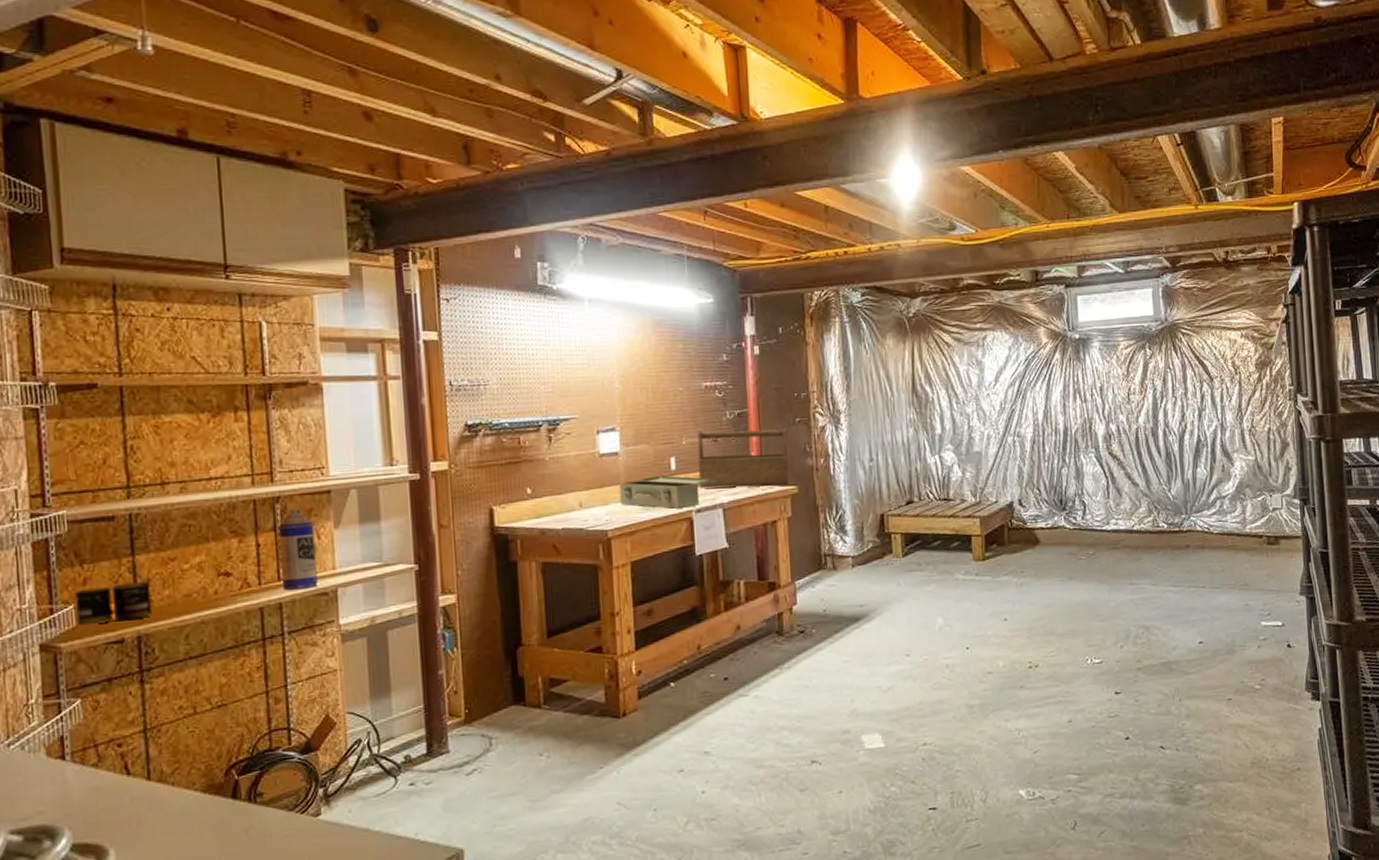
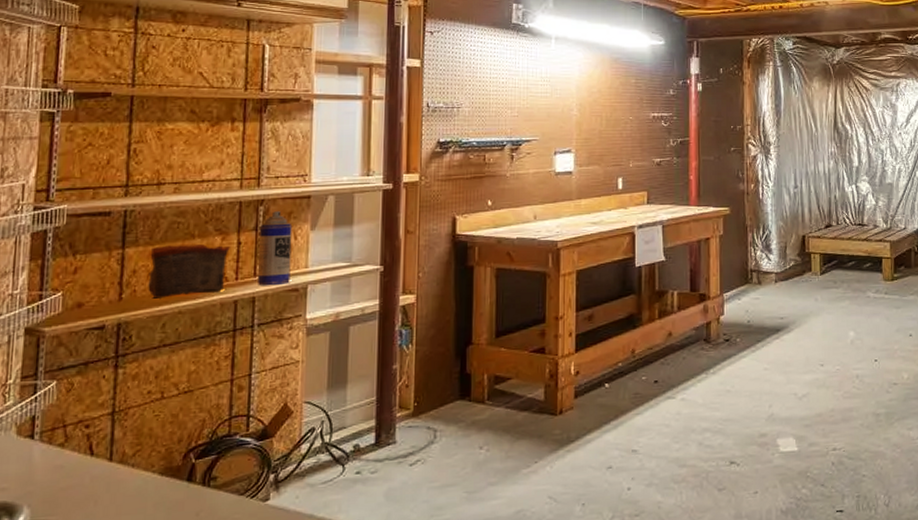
paint can: present [75,569,153,626] -> none [62,261,135,312]
can: none [163,548,249,609] -> present [148,244,230,299]
toolbox: present [619,475,717,509] -> none [571,193,658,224]
tool box: present [697,428,789,489] -> none [642,155,723,207]

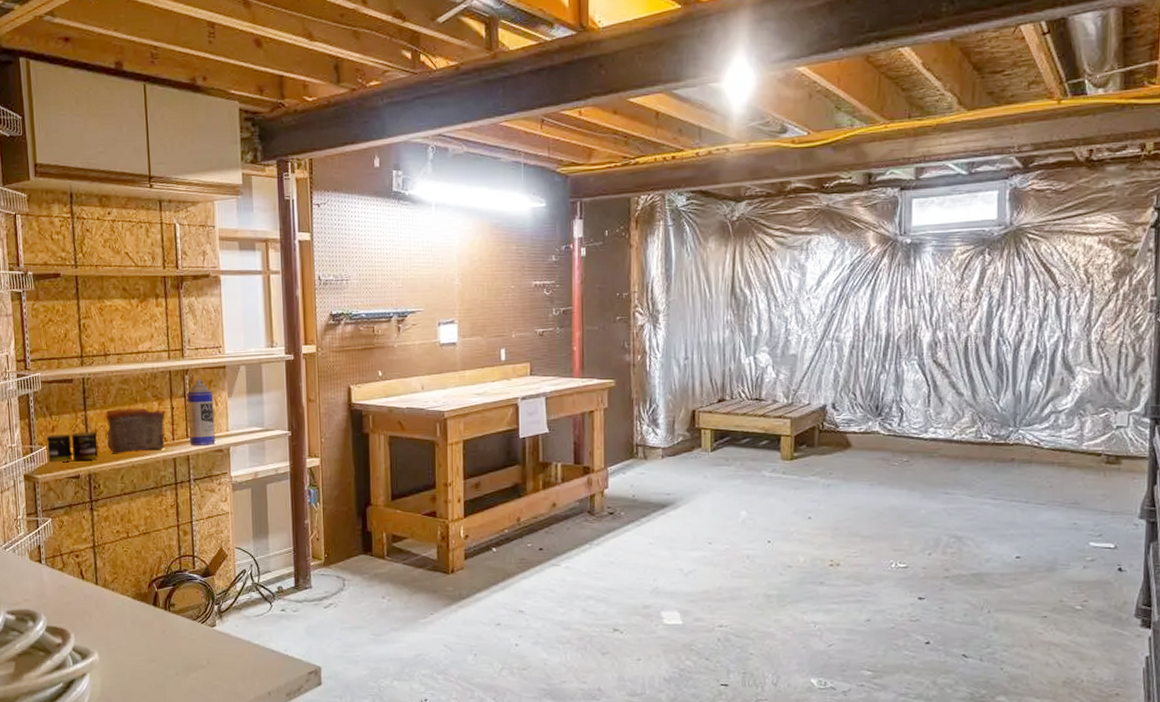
paint can: none [62,261,135,312] -> present [46,421,99,463]

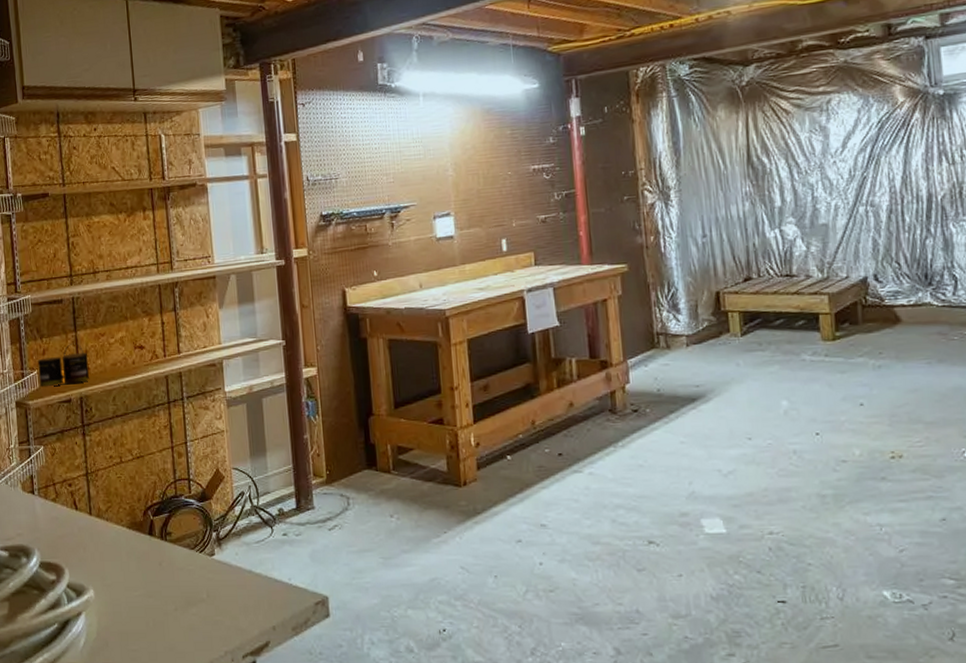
can: present [106,409,166,454] -> none [96,325,156,375]
spray can: present [186,380,216,446] -> none [177,292,208,362]

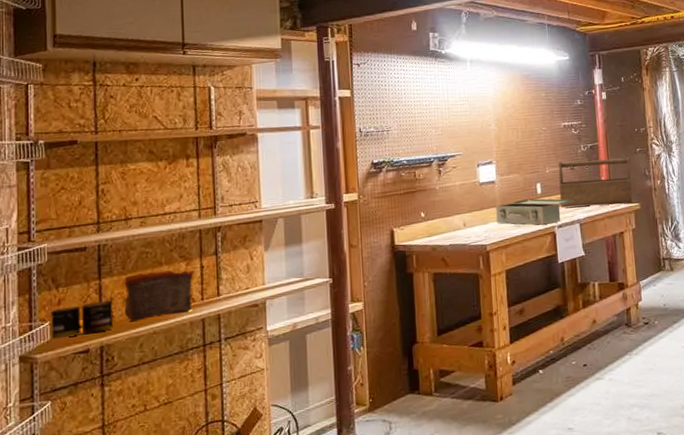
can: none [96,325,156,375] -> present [124,270,194,322]
toolbox: none [455,256,547,289] -> present [496,198,575,225]
tool box: none [526,206,619,269] -> present [558,156,633,208]

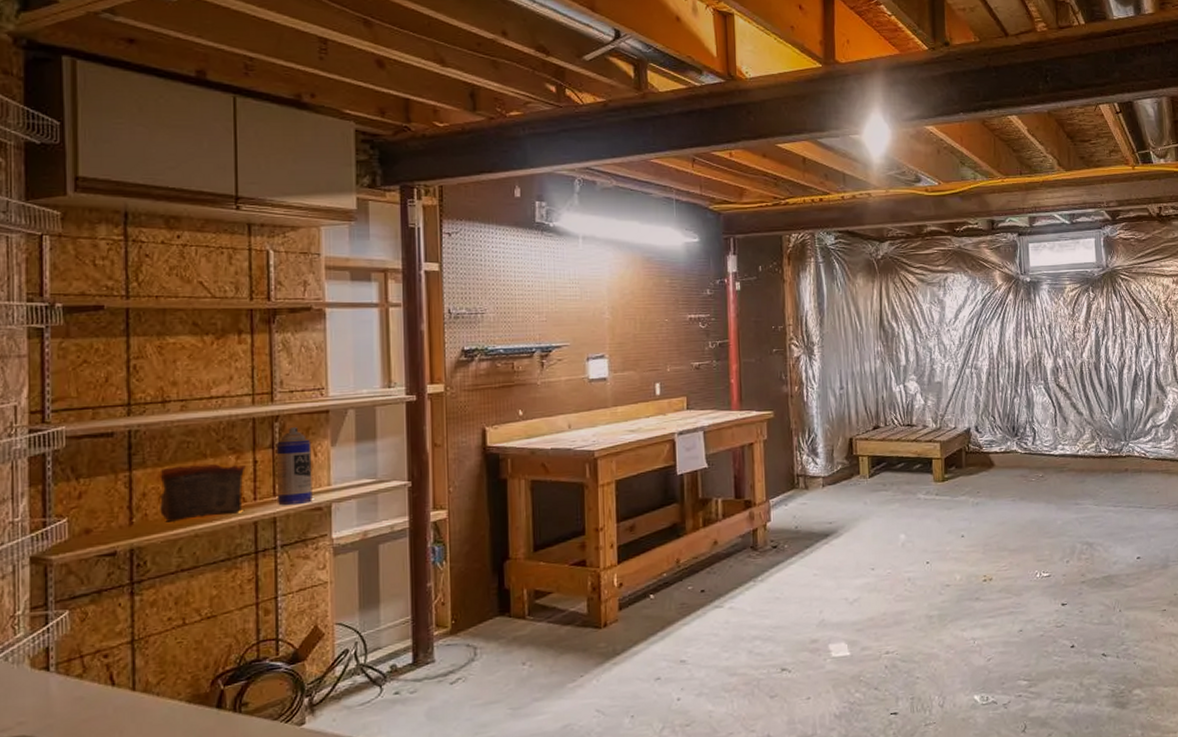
paint can: present [50,291,114,340] -> none [69,484,147,539]
spray can: none [218,236,250,304] -> present [275,427,313,506]
toolbox: present [496,198,575,225] -> none [607,400,699,431]
tool box: present [558,156,633,208] -> none [681,357,766,413]

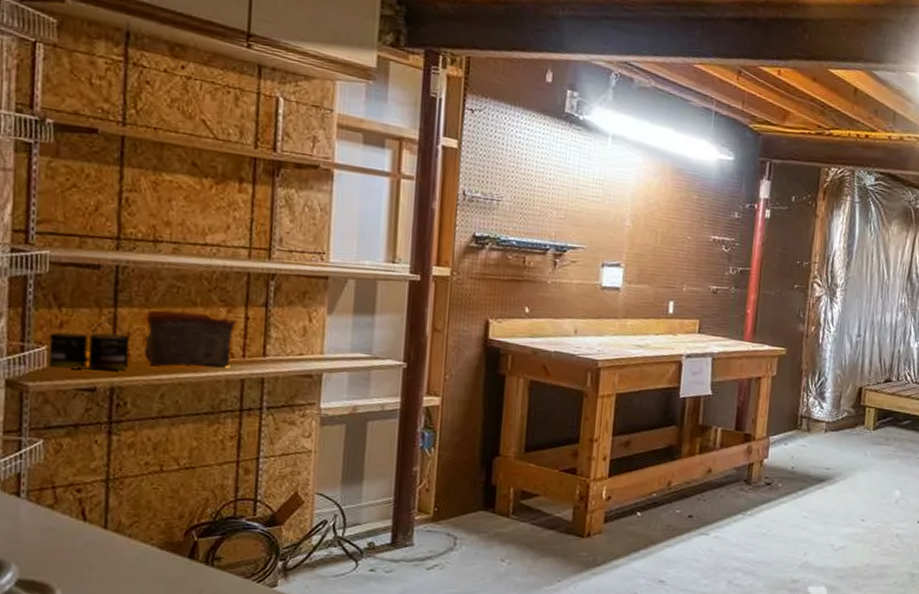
paint can: none [69,484,147,539] -> present [48,320,129,371]
spray can: present [275,427,313,506] -> none [266,288,307,369]

